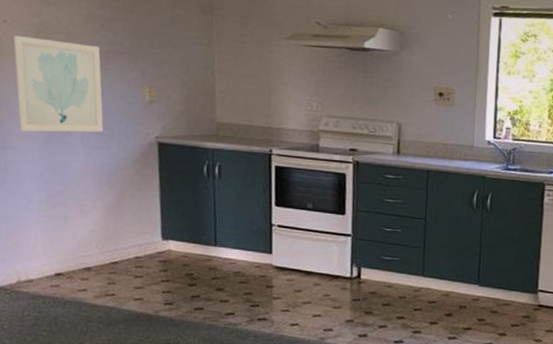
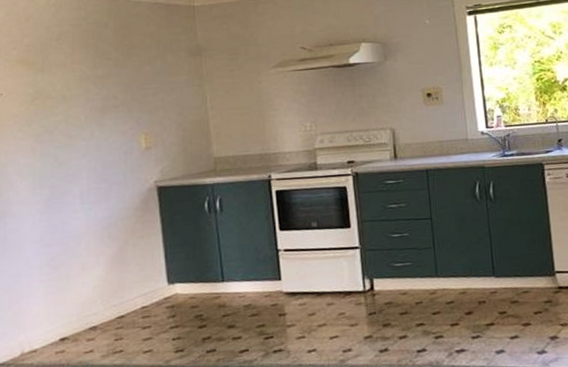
wall art: present [13,36,104,133] -> none [9,104,102,199]

